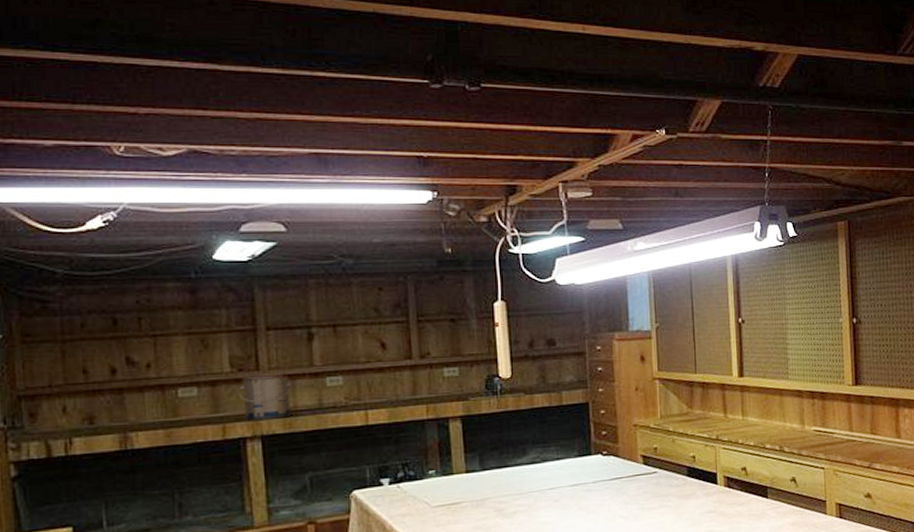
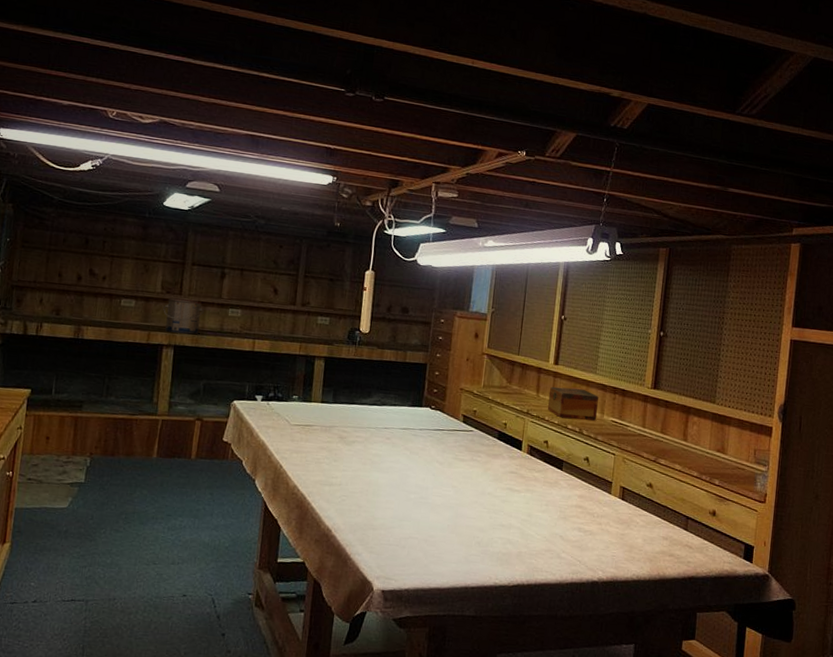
wooden box: none [738,400,797,438] -> present [547,386,599,421]

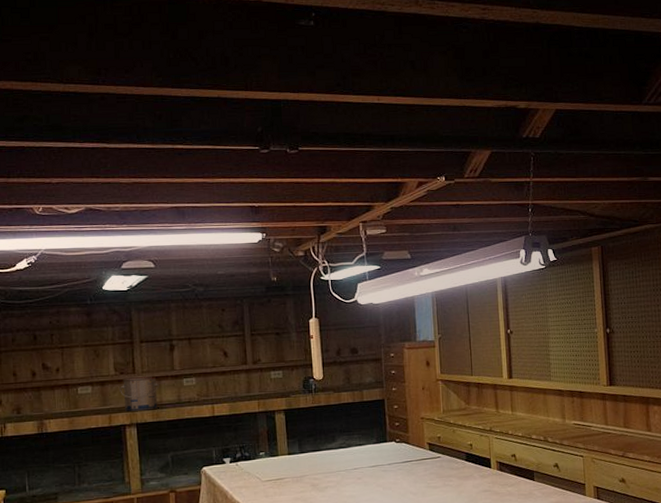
wooden box: present [547,386,599,421] -> none [508,398,559,430]

